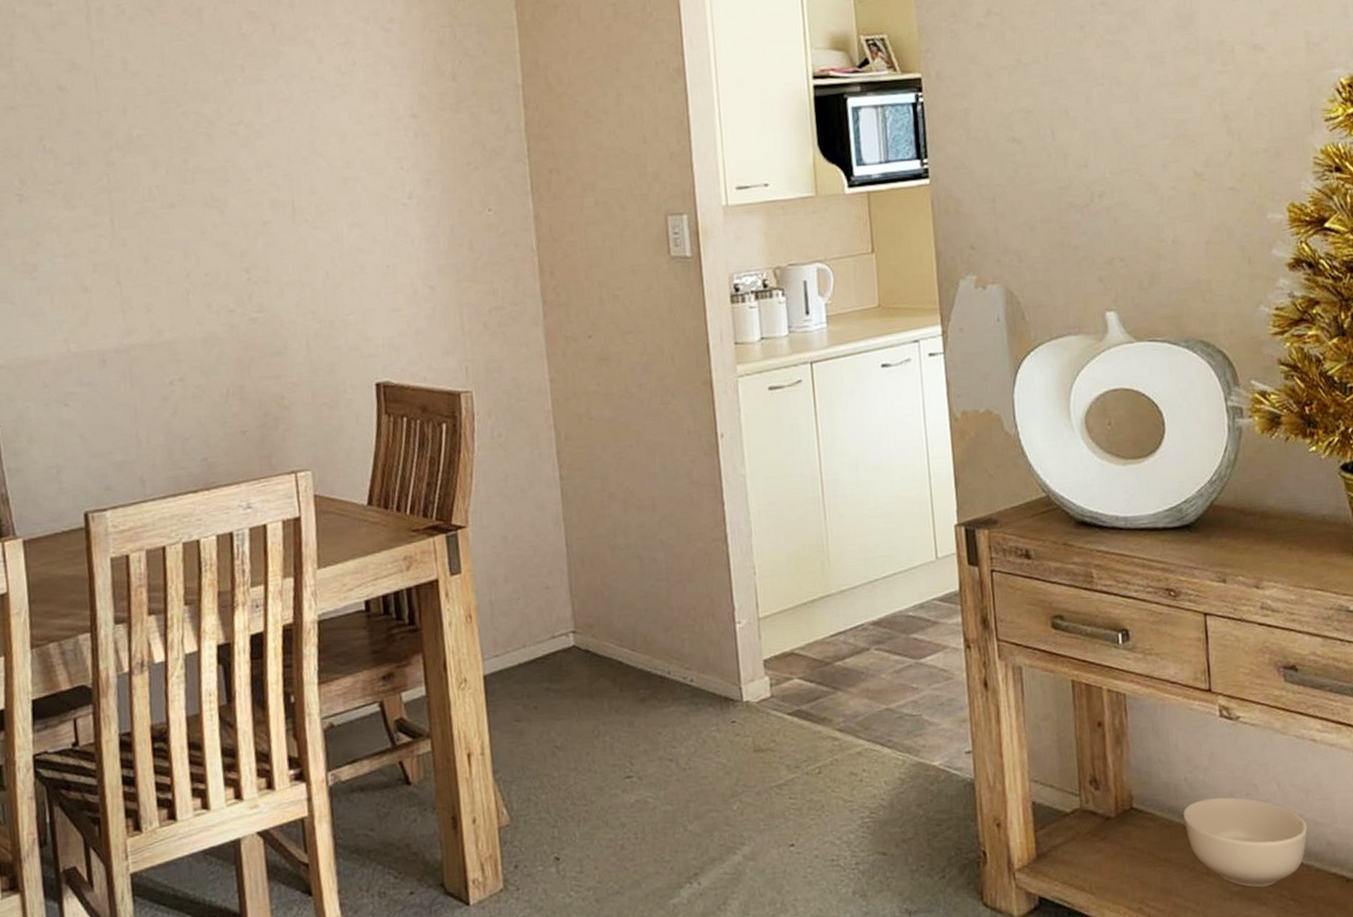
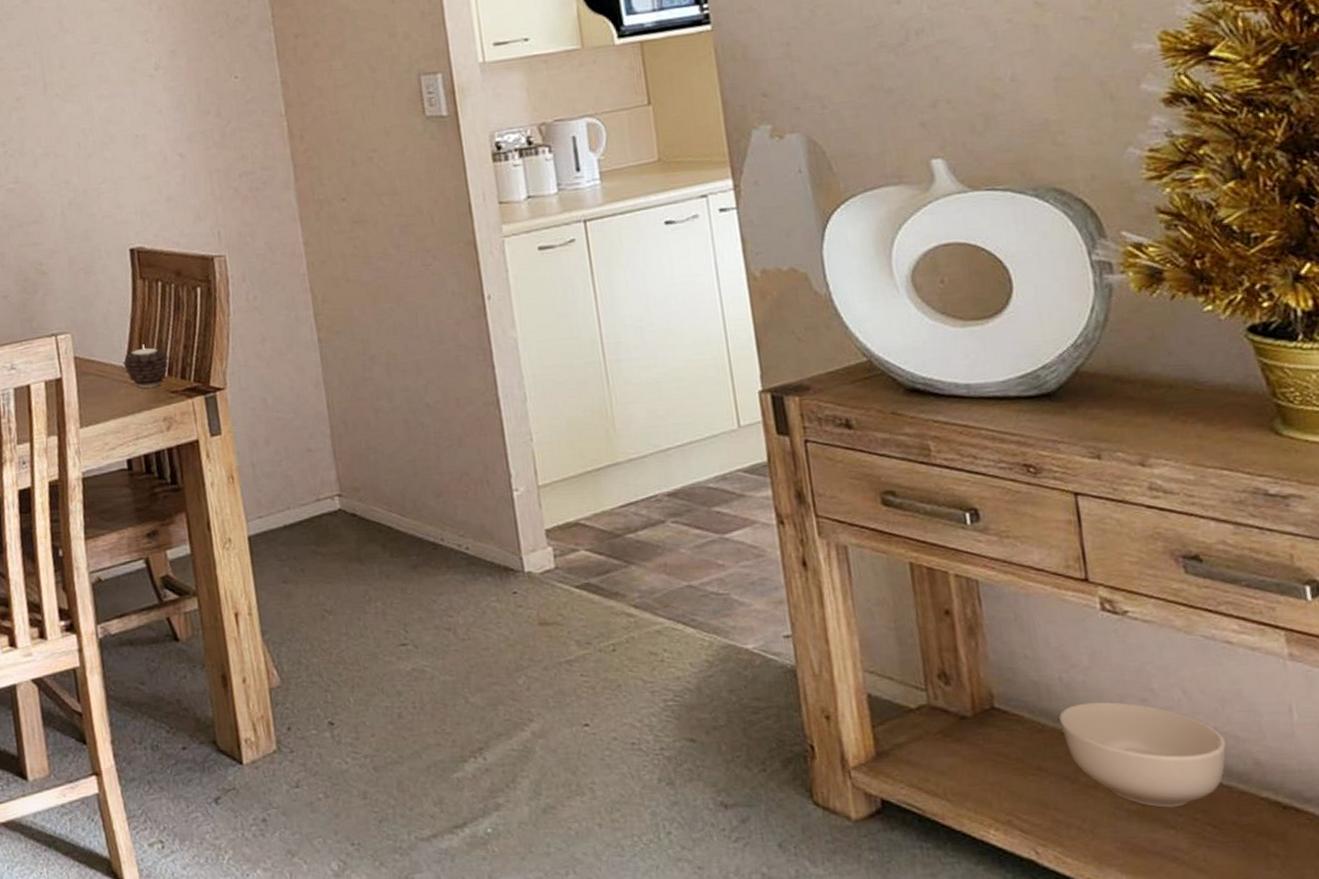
candle: none [364,482,412,528] -> present [122,344,169,389]

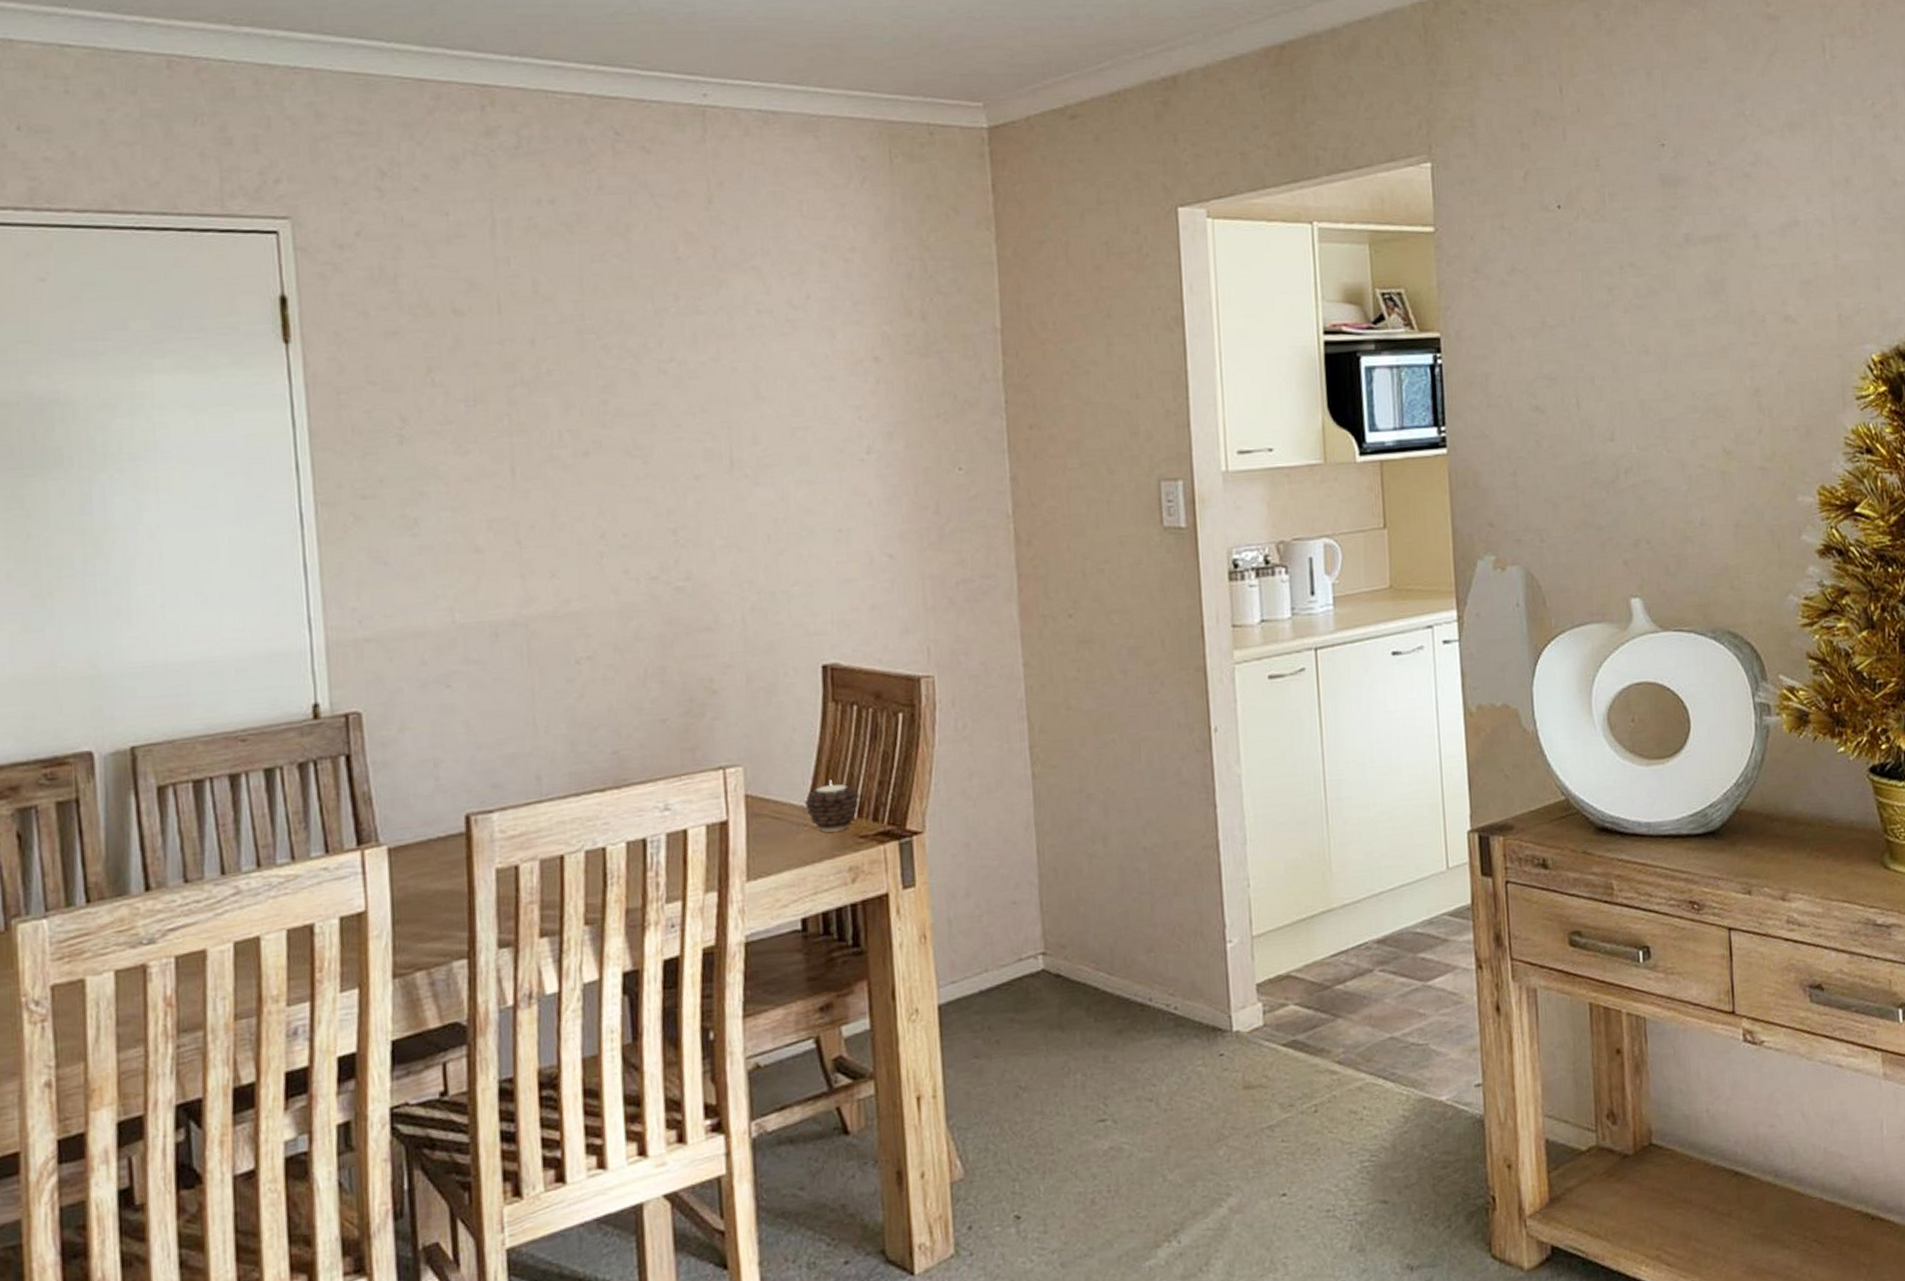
bowl: present [1059,702,1226,808] -> none [1704,1129,1833,1229]

